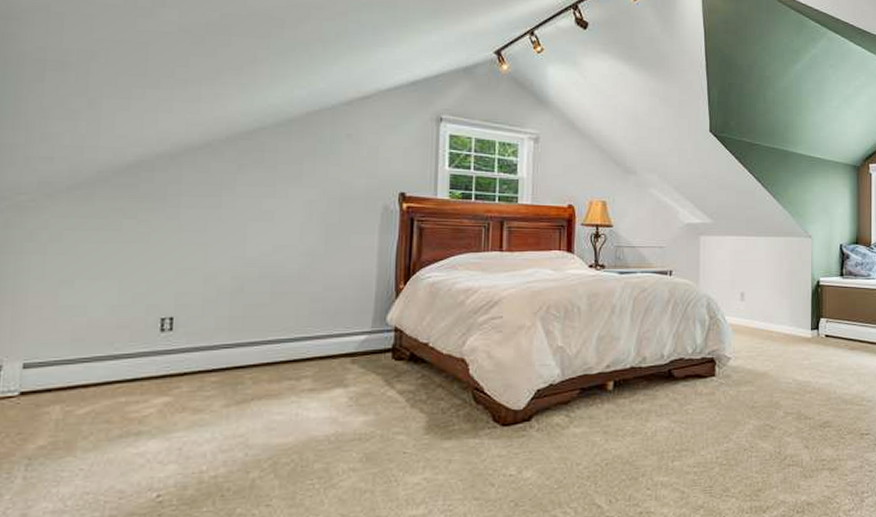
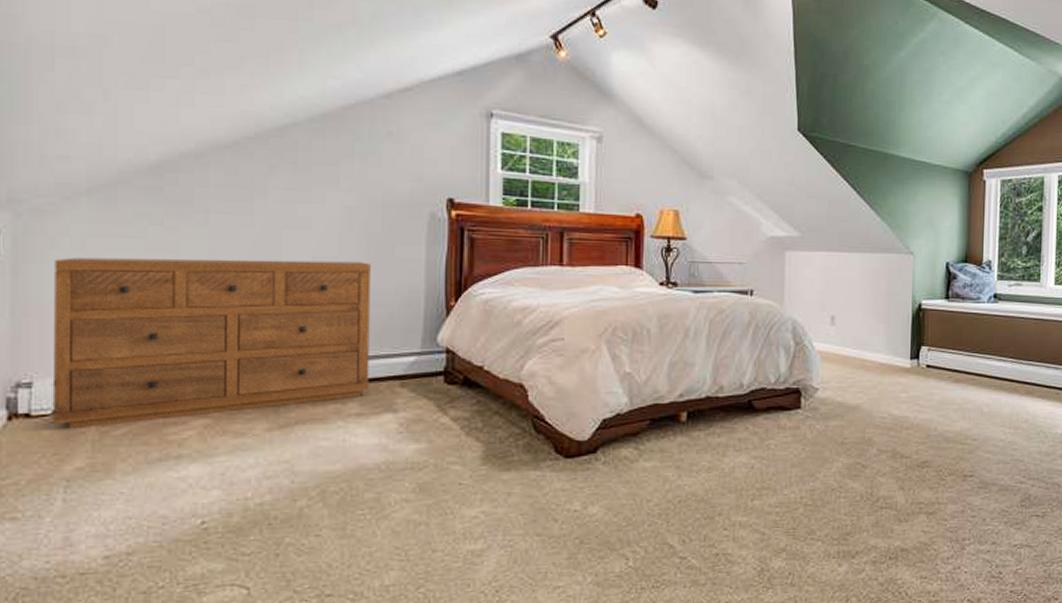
dresser: none [18,249,328,410] -> present [52,257,371,430]

